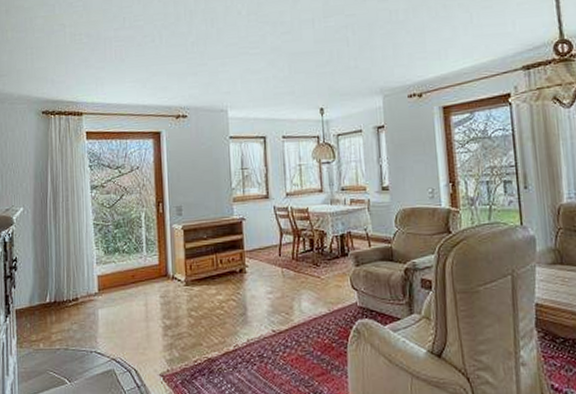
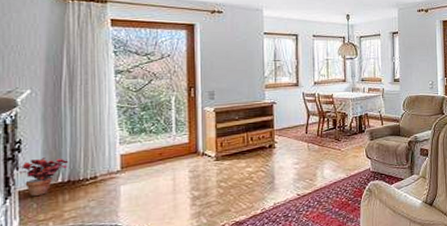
potted plant: none [15,276,55,316] -> present [18,158,69,197]

